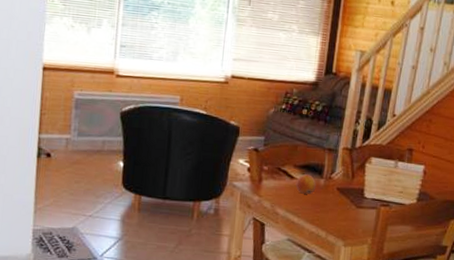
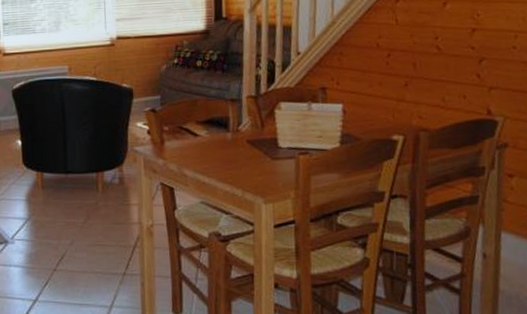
fruit: present [295,174,316,194] -> none [201,130,224,151]

